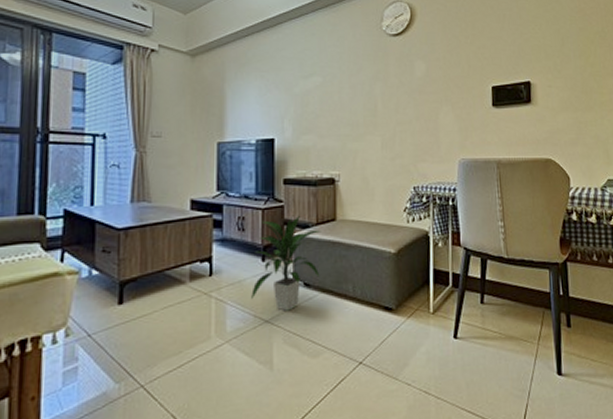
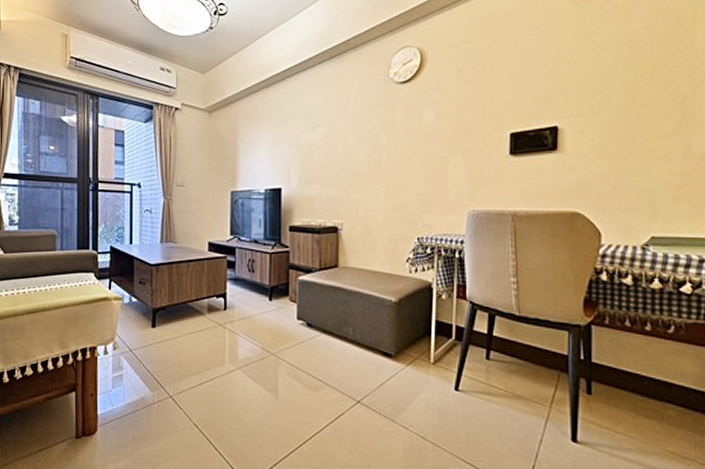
indoor plant: present [251,215,323,311] -> none [260,260,325,347]

